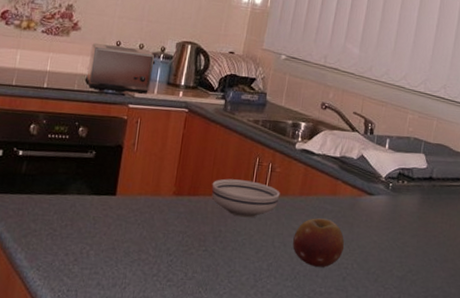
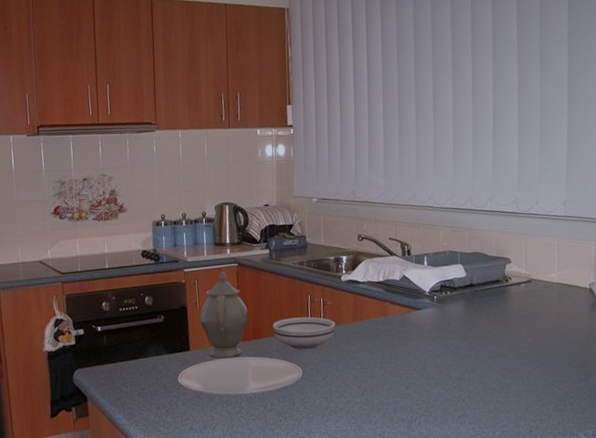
toaster: present [86,42,156,95] -> none [140,217,200,261]
plate: none [95,210,235,258] -> present [177,356,303,396]
teapot: none [134,114,189,212] -> present [199,270,249,359]
fruit: present [293,218,345,267] -> none [355,338,403,382]

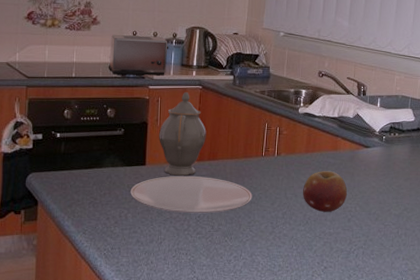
toaster: none [140,217,200,261] -> present [109,34,169,77]
bowl: present [272,316,336,350] -> none [228,143,288,175]
fruit: none [355,338,403,382] -> present [303,171,348,212]

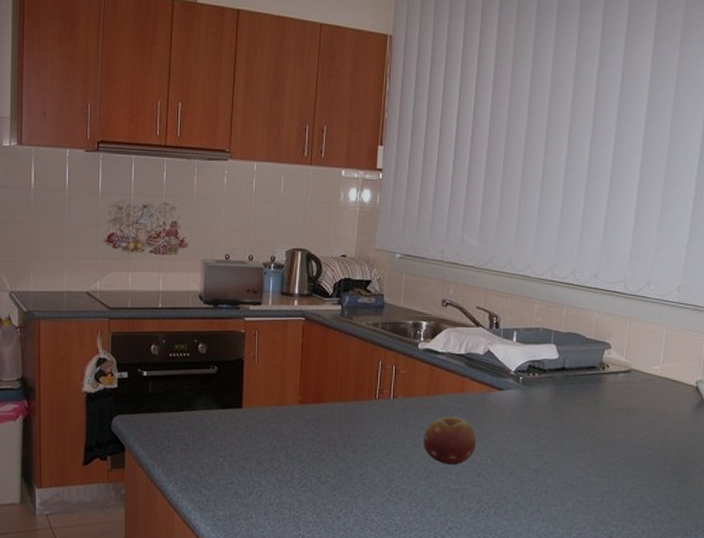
plate: present [130,175,252,214] -> none [226,420,365,464]
teapot: present [159,91,206,176] -> none [257,324,311,421]

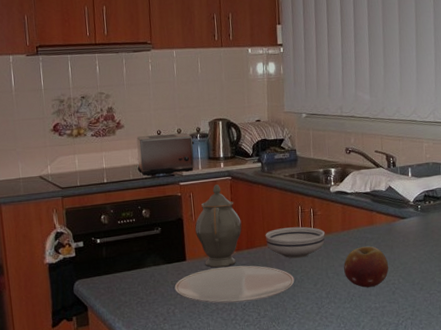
plate: none [226,420,365,464] -> present [174,265,295,304]
teapot: none [257,324,311,421] -> present [195,184,242,268]
bowl: none [336,384,406,421] -> present [265,226,325,259]

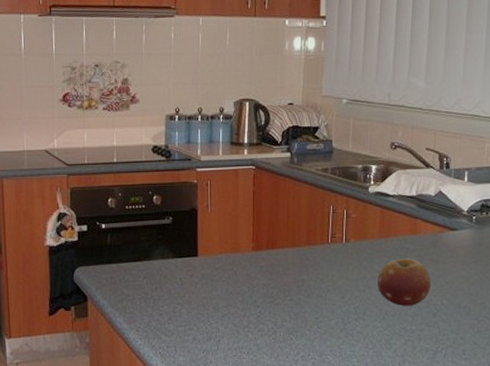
toaster: present [136,132,195,176] -> none [152,112,216,158]
plate: present [174,265,295,304] -> none [183,267,319,309]
teapot: present [195,184,242,268] -> none [210,173,263,268]
bowl: present [265,226,325,259] -> none [289,229,359,265]

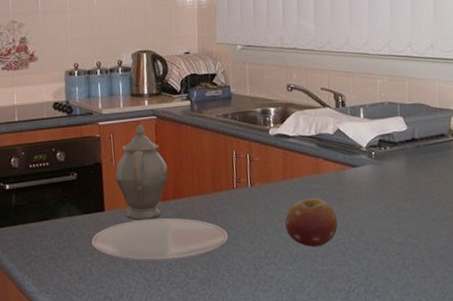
plate: none [183,267,319,309] -> present [91,218,228,262]
teapot: none [210,173,263,268] -> present [115,124,168,220]

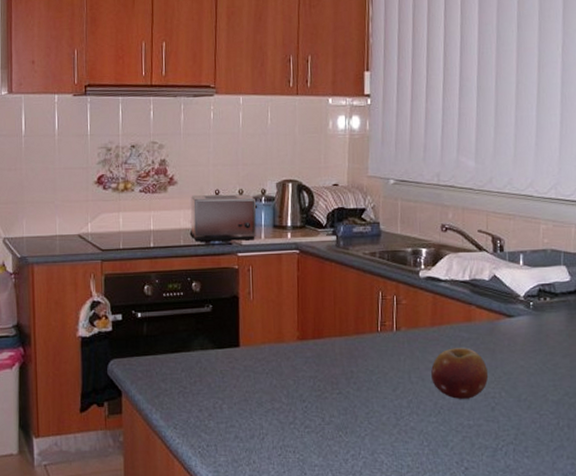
toaster: none [51,66,116,114] -> present [190,194,258,242]
plate: present [91,218,228,262] -> none [224,358,369,404]
teapot: present [115,124,168,220] -> none [253,257,309,359]

